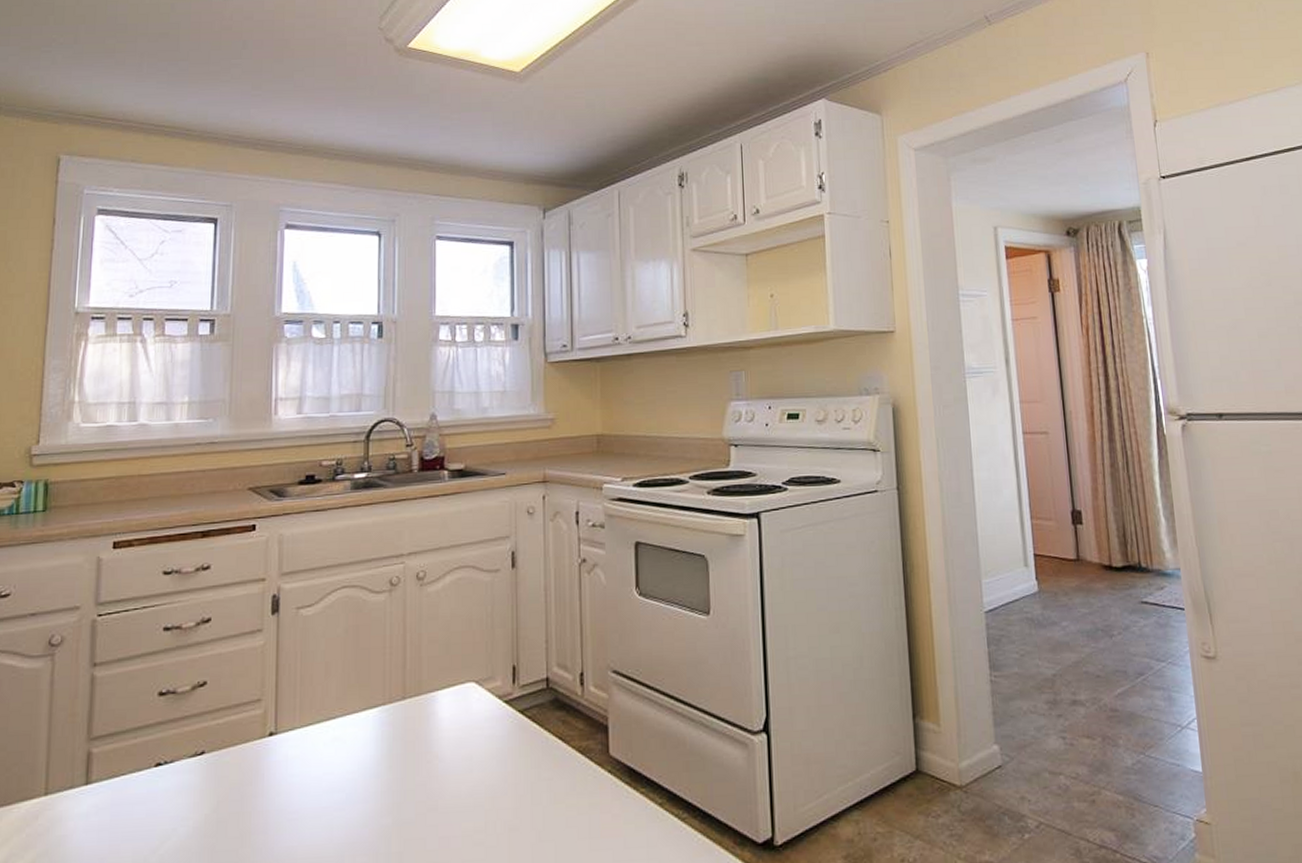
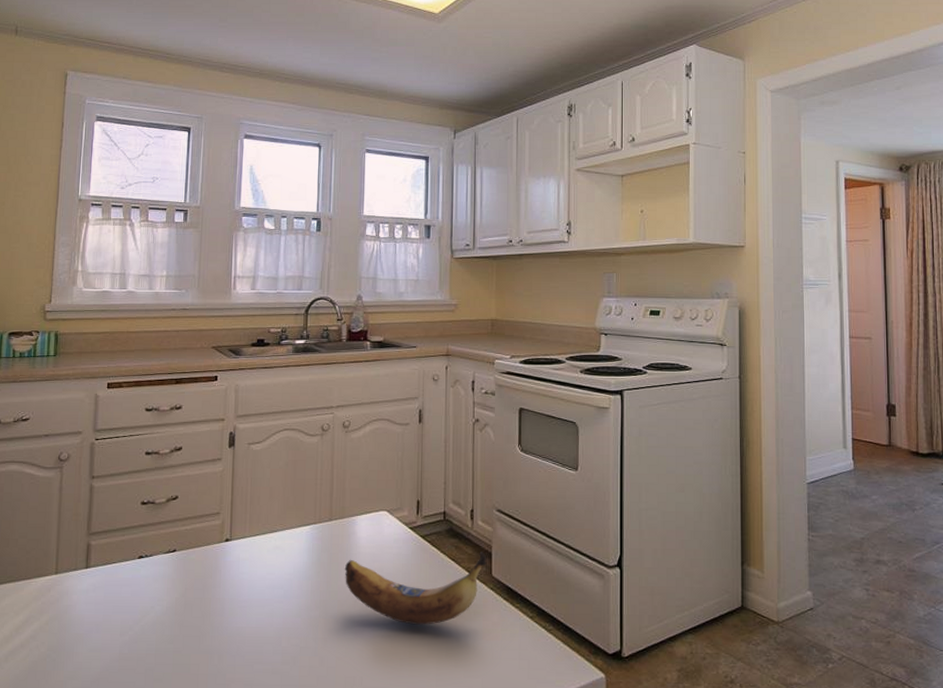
banana: none [423,725,603,826] -> present [344,552,487,625]

